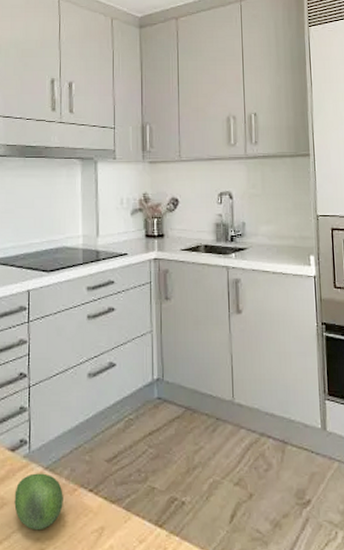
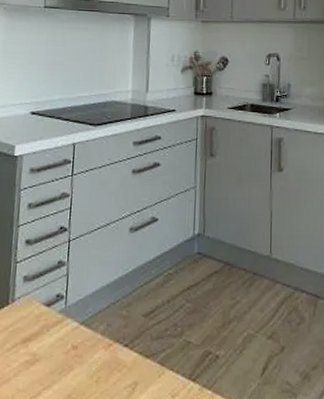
fruit: present [14,473,63,531] -> none [46,328,98,387]

